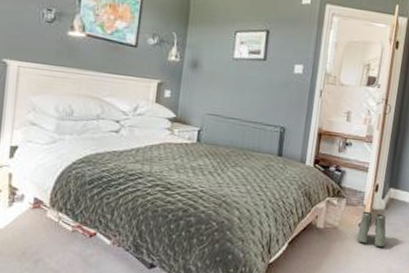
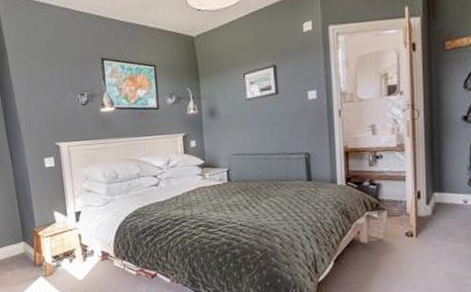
boots: present [357,211,387,248] -> none [406,219,440,254]

